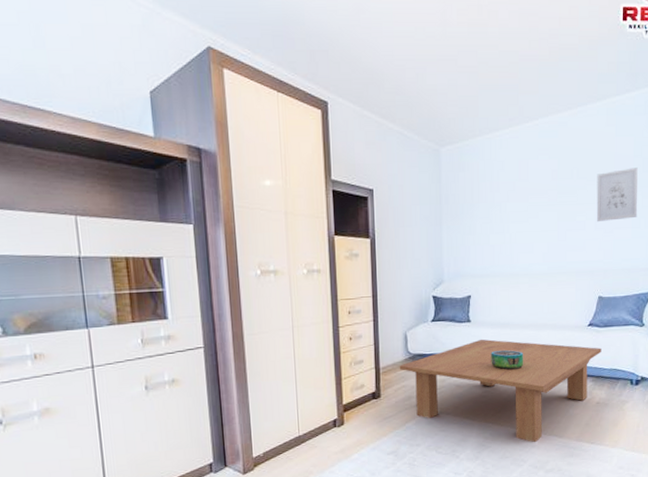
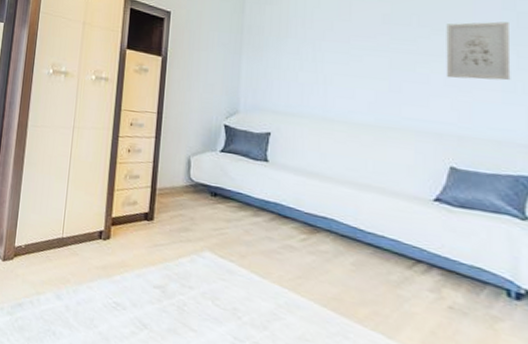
coffee table: present [399,339,602,442] -> none [178,183,456,333]
decorative bowl: present [491,350,524,370] -> none [291,201,337,232]

